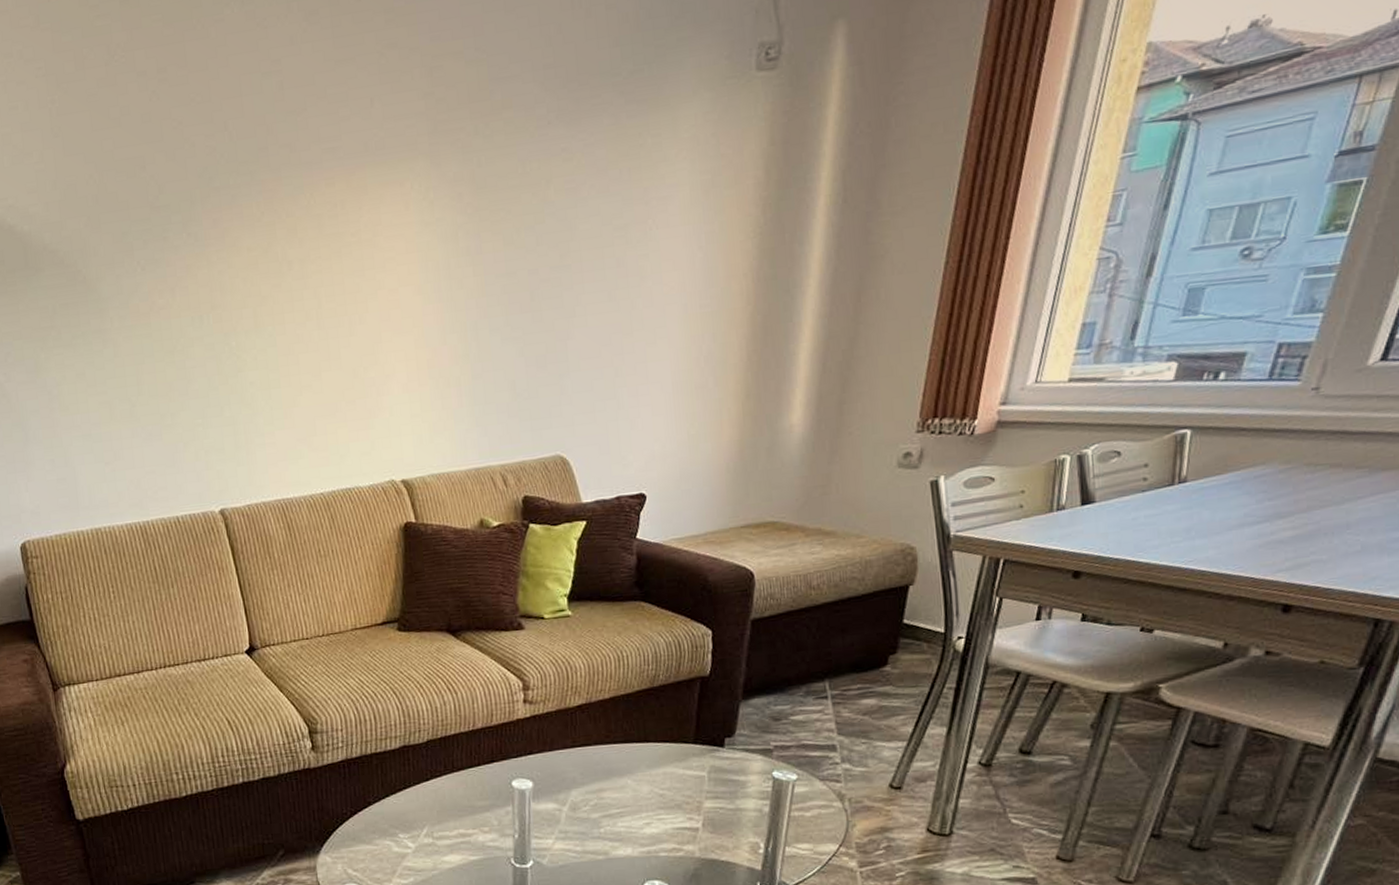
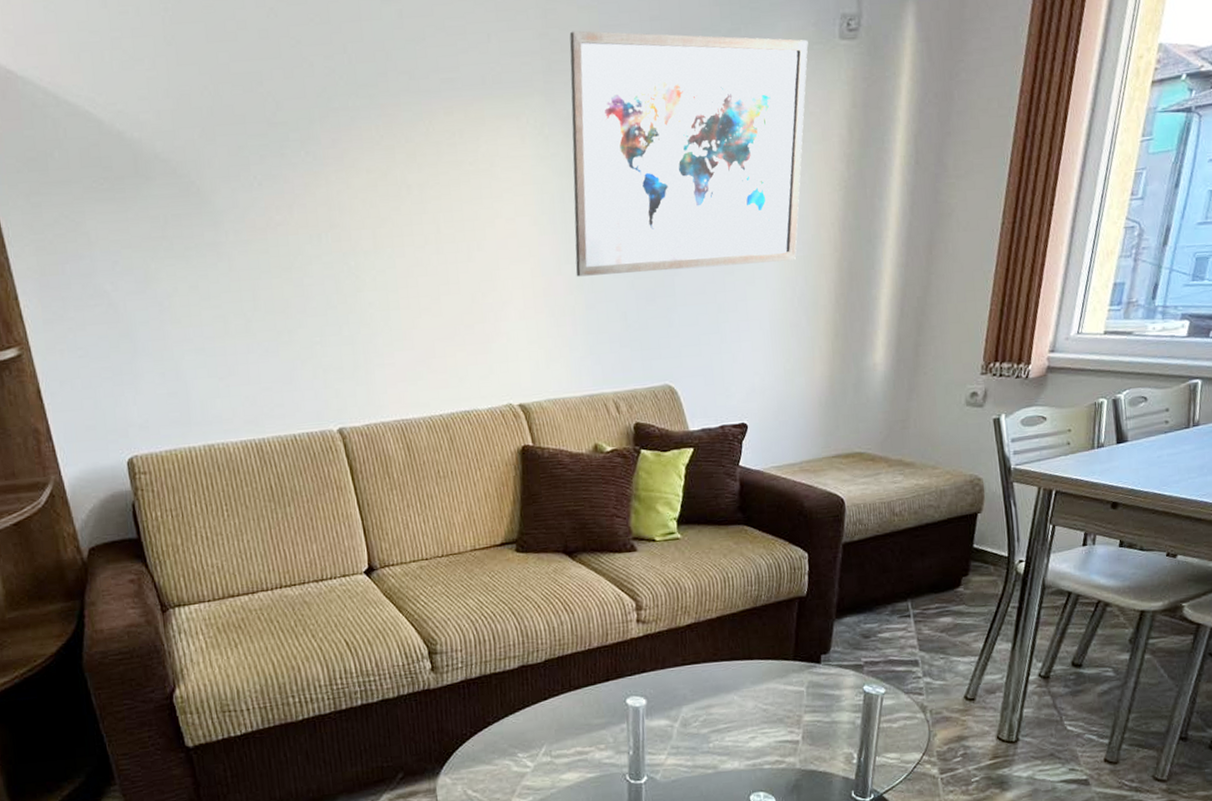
wall art: none [456,75,720,346] -> present [569,30,808,277]

